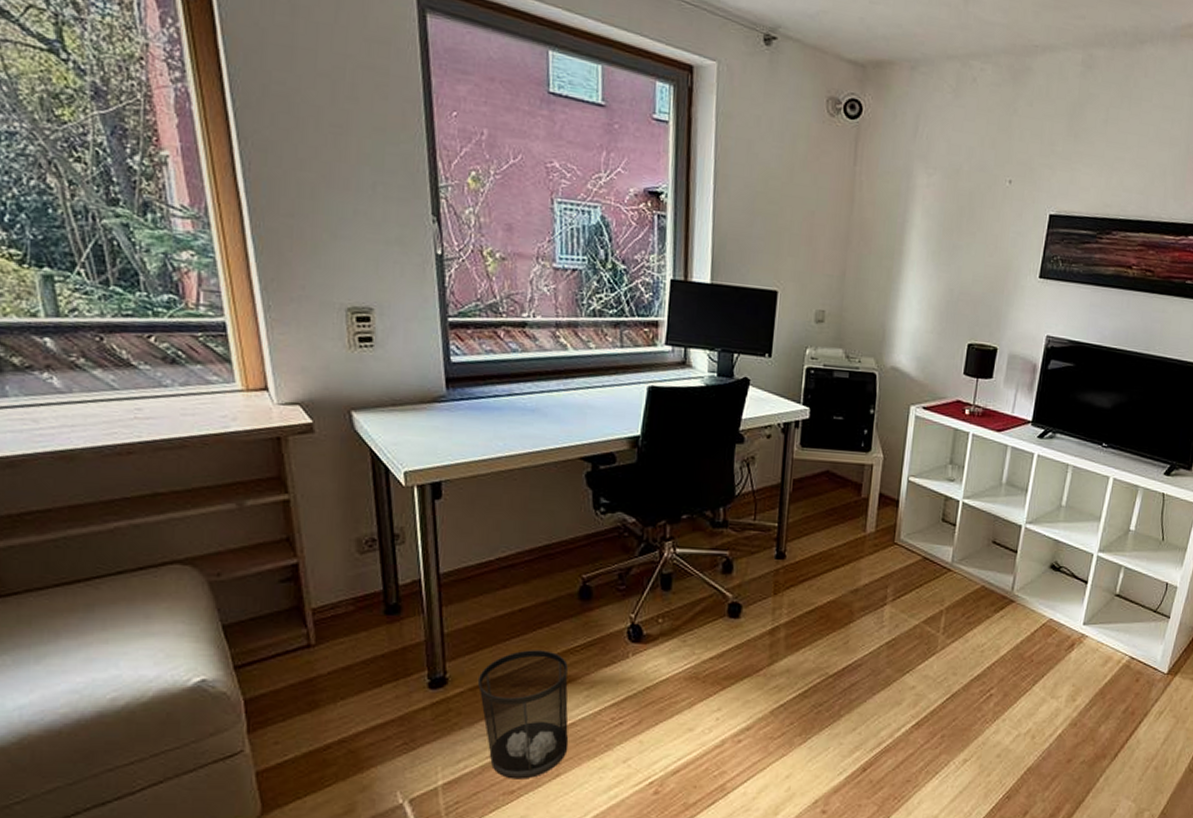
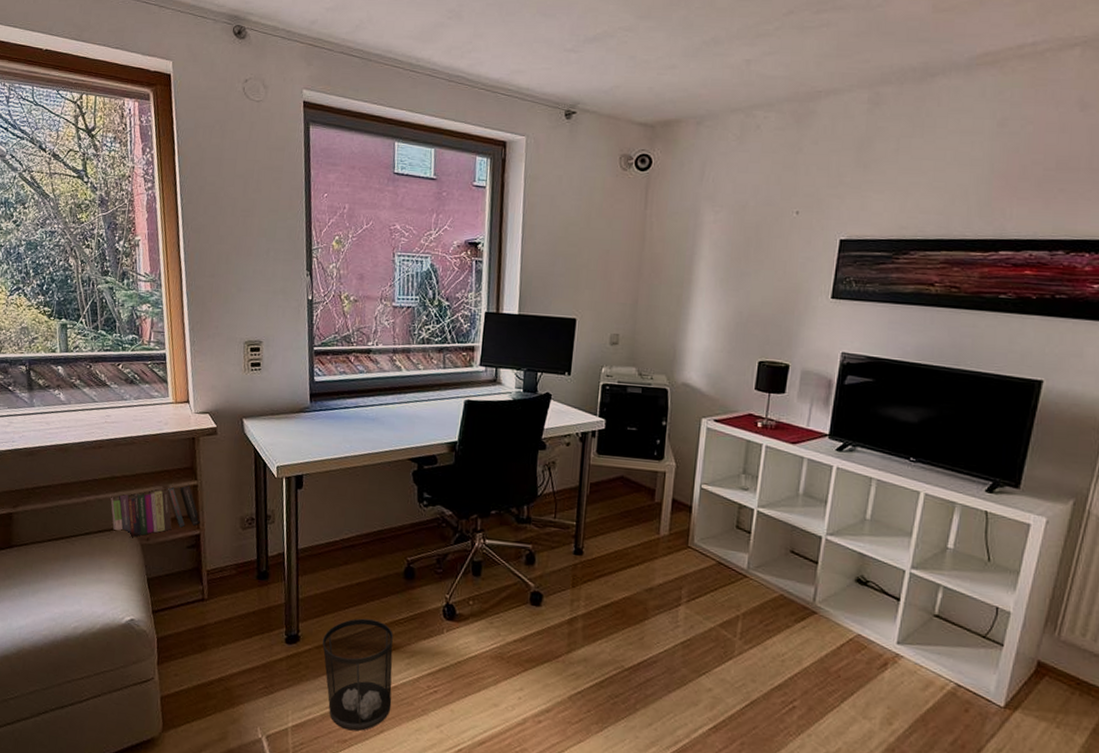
books: none [152,498,297,575] -> present [110,483,200,538]

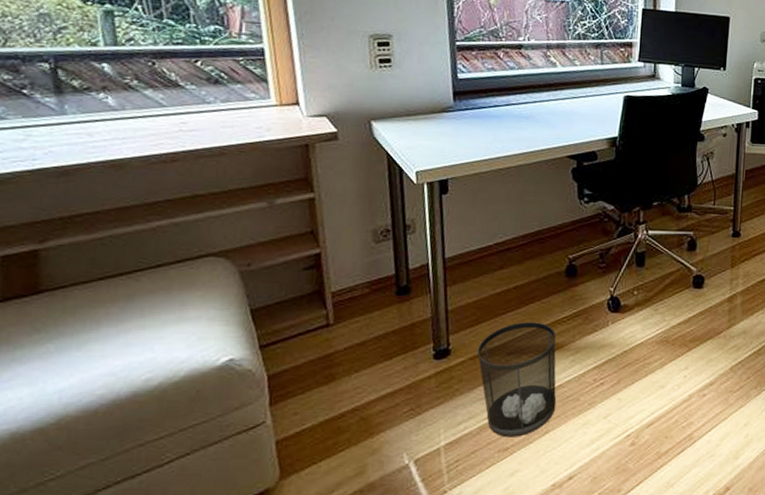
books: present [110,483,200,538] -> none [191,196,320,265]

